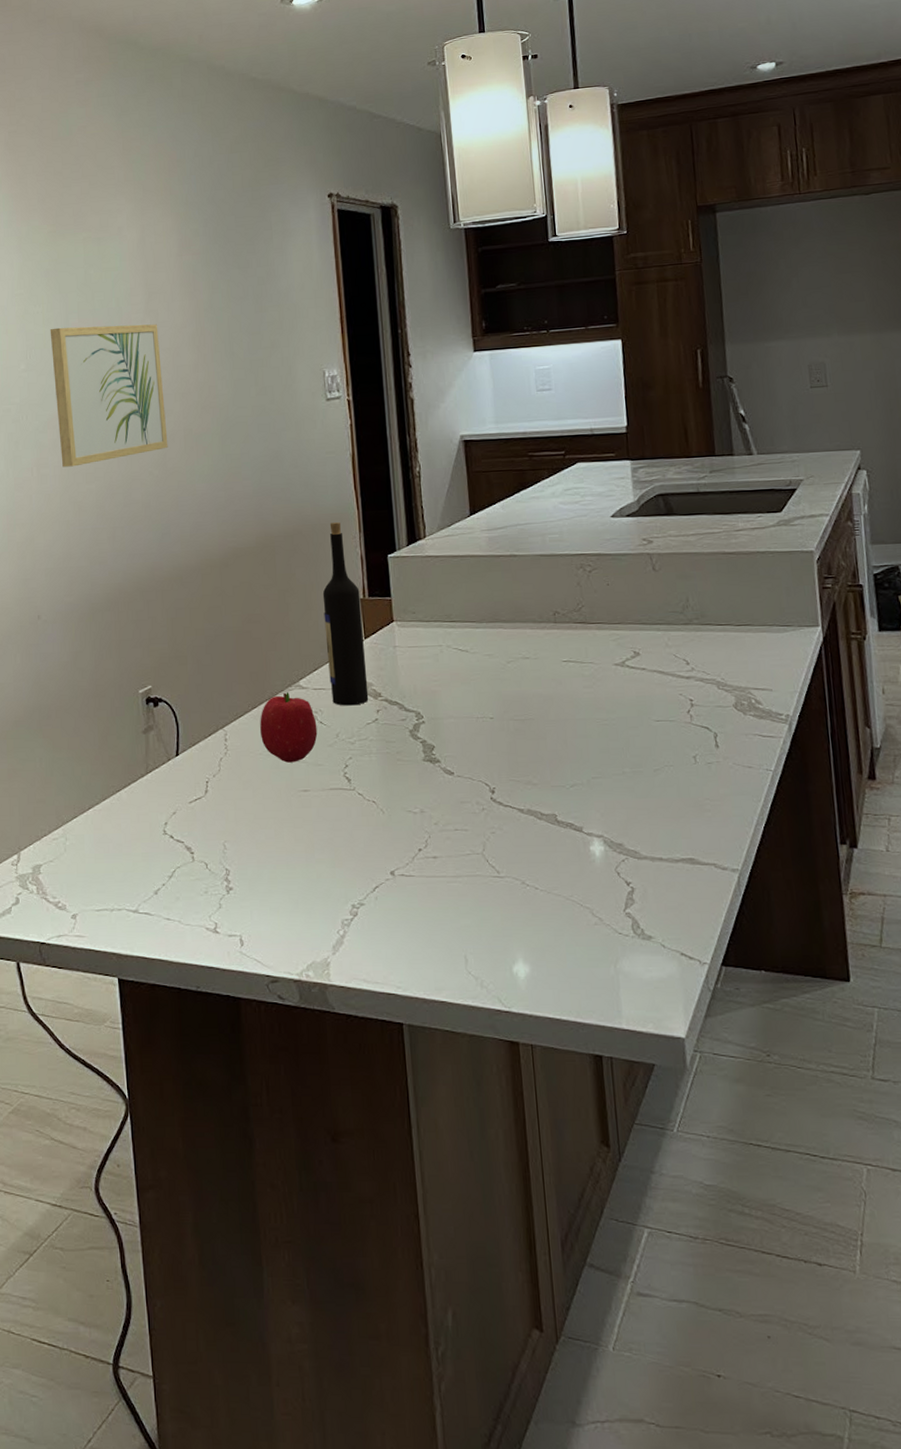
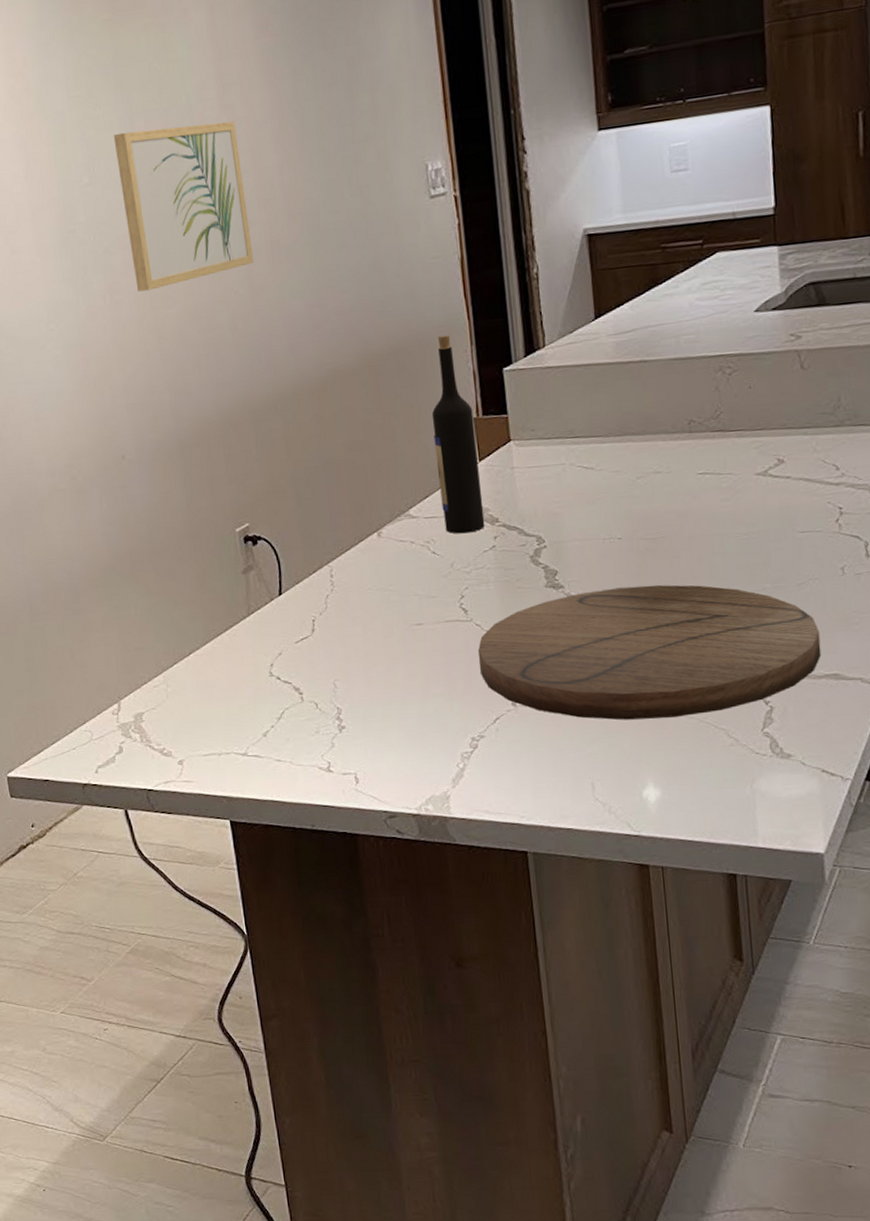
fruit: present [260,692,318,763] -> none [367,523,431,597]
cutting board: none [359,764,678,894] -> present [477,585,822,720]

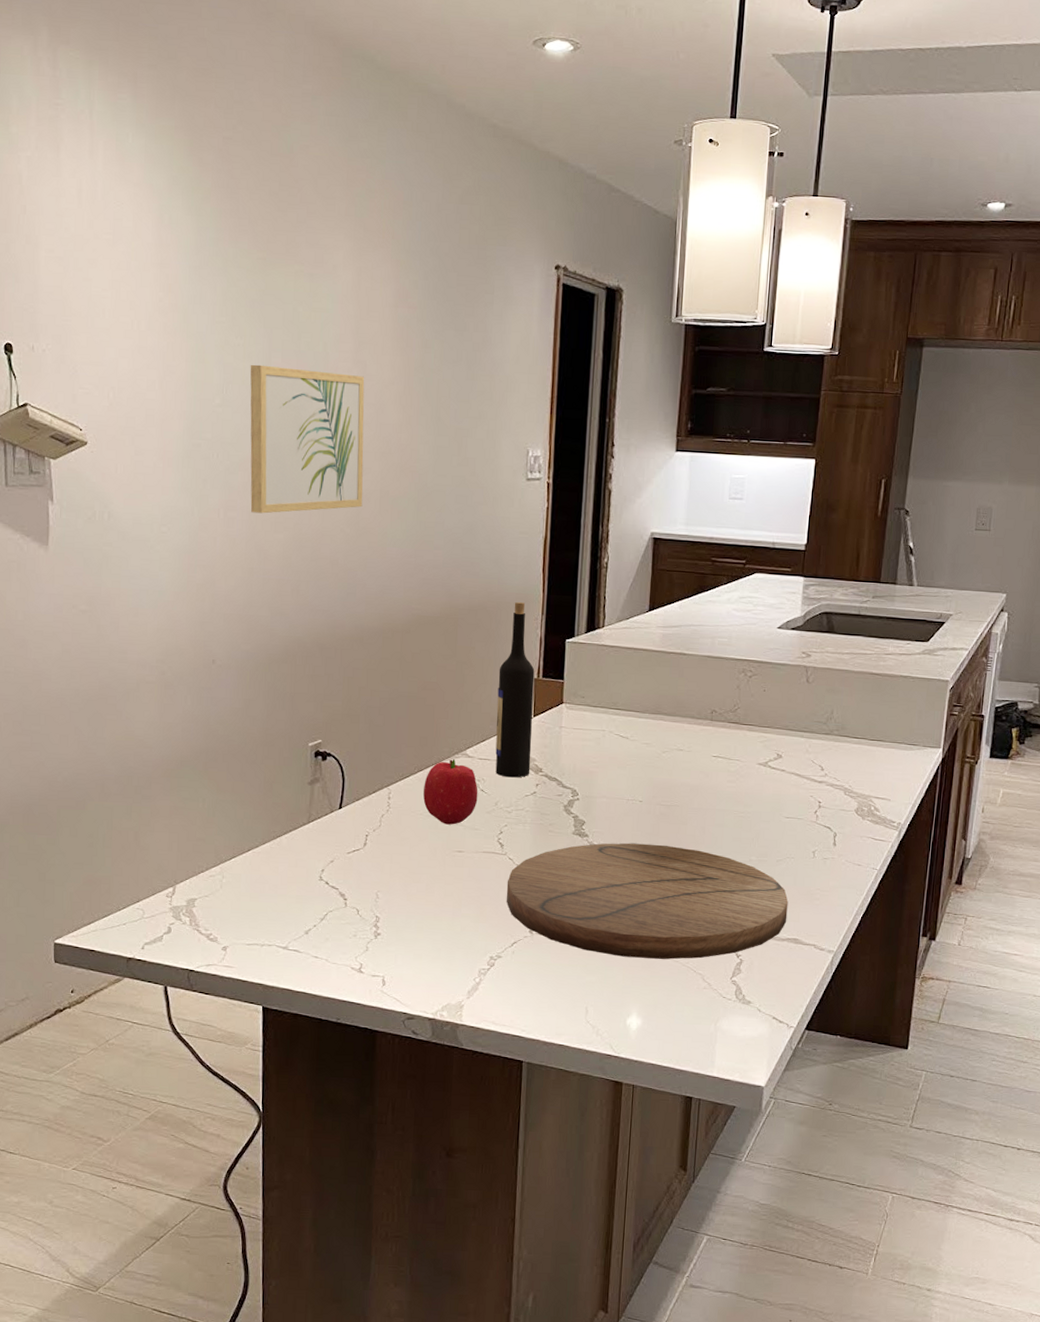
fruit: none [367,523,431,597] -> present [423,759,478,825]

